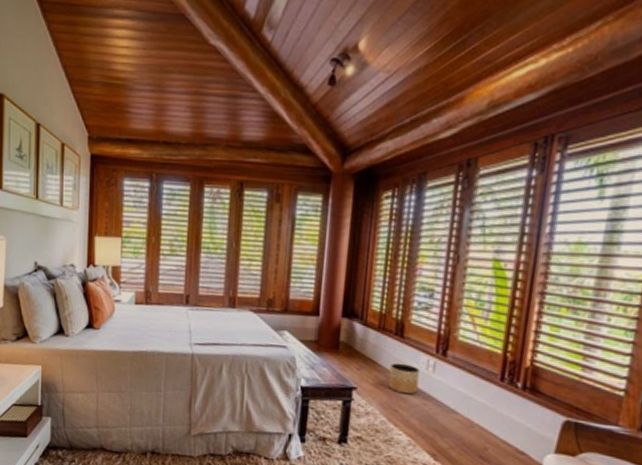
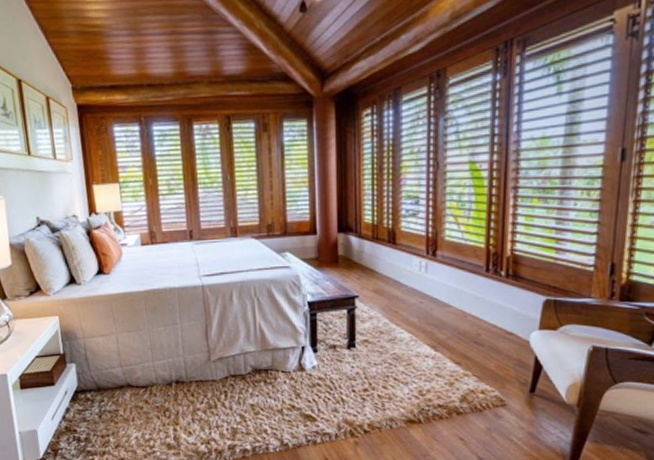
planter: present [388,363,420,395] -> none [387,268,414,296]

